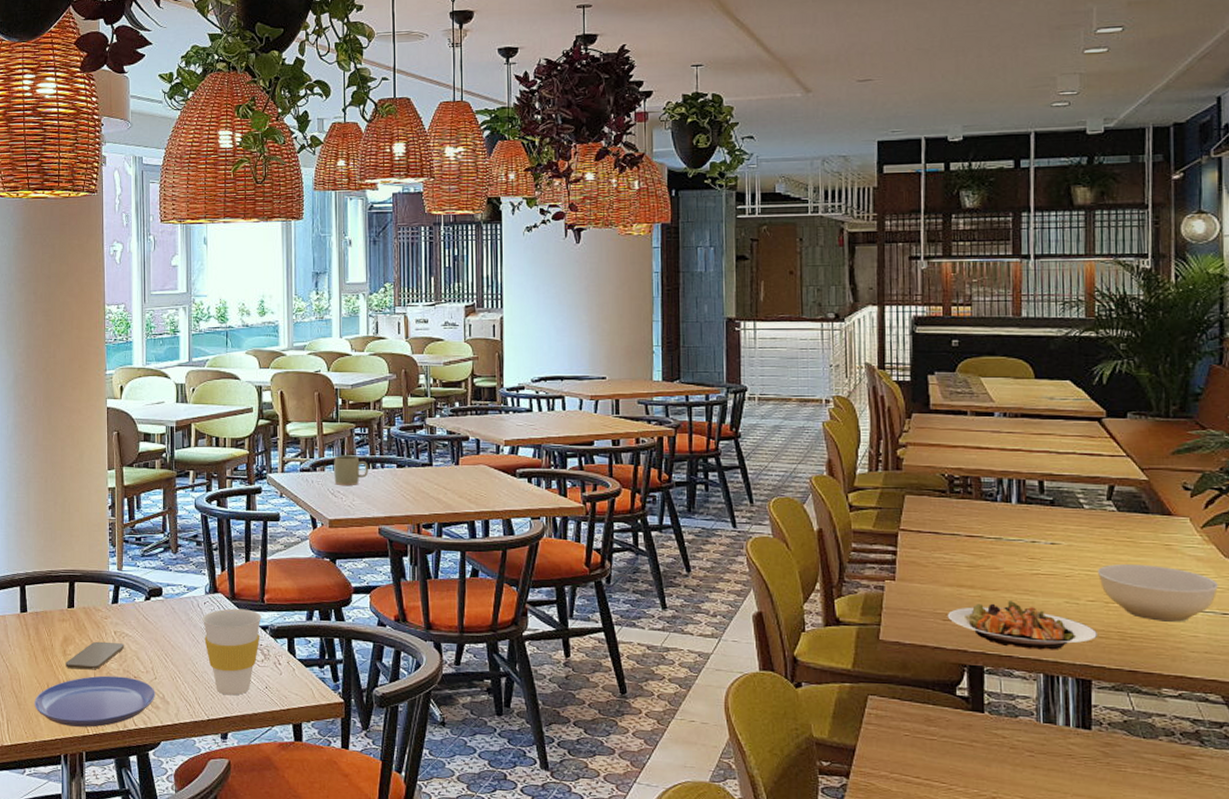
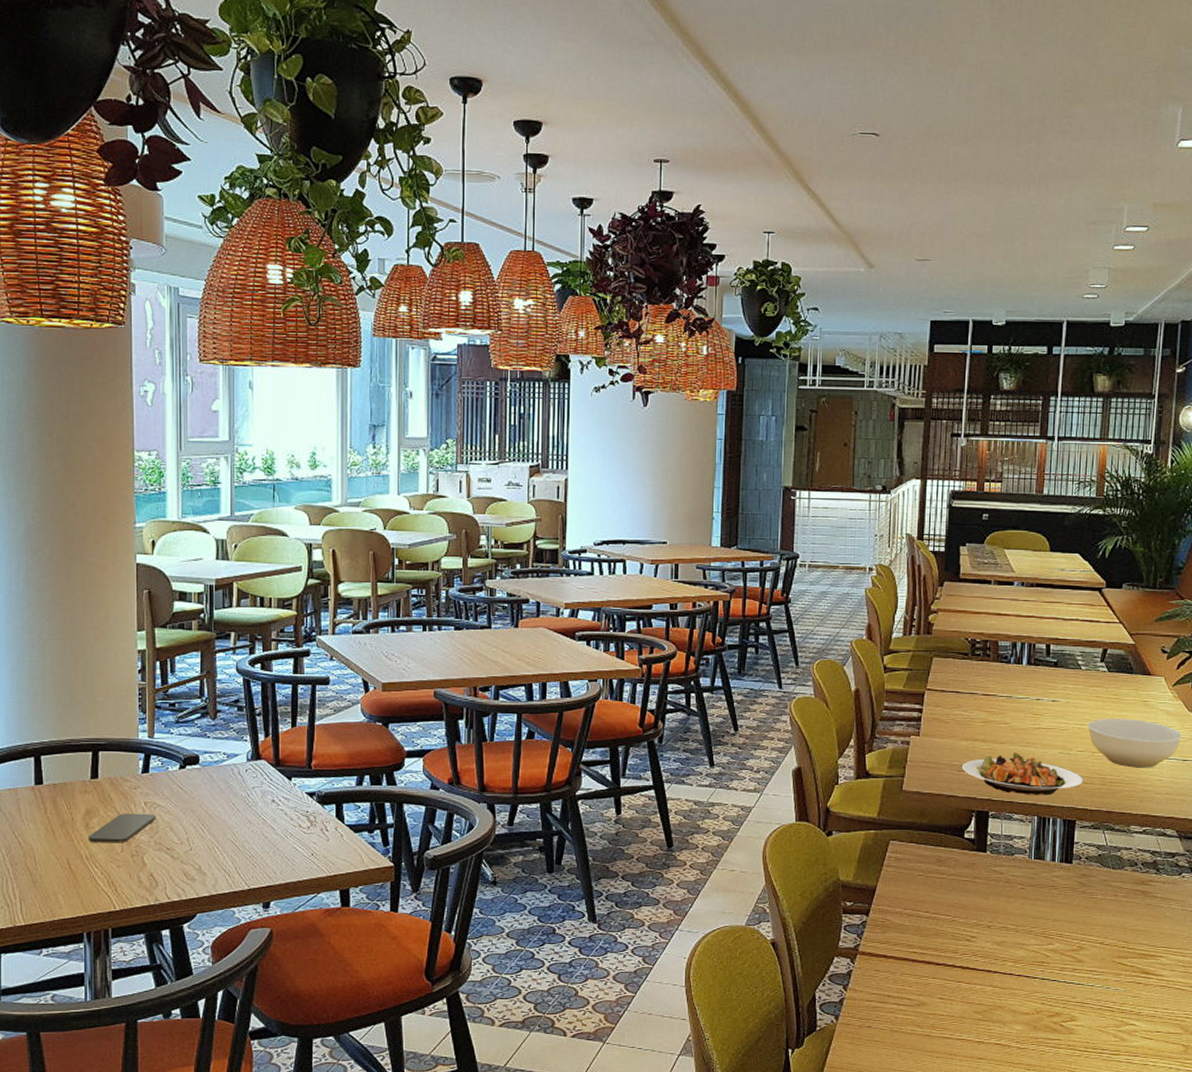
plate: present [34,675,155,727] -> none [52,848,191,903]
cup: present [202,608,261,696] -> none [243,775,308,864]
mug: present [334,455,369,485] -> none [388,617,425,648]

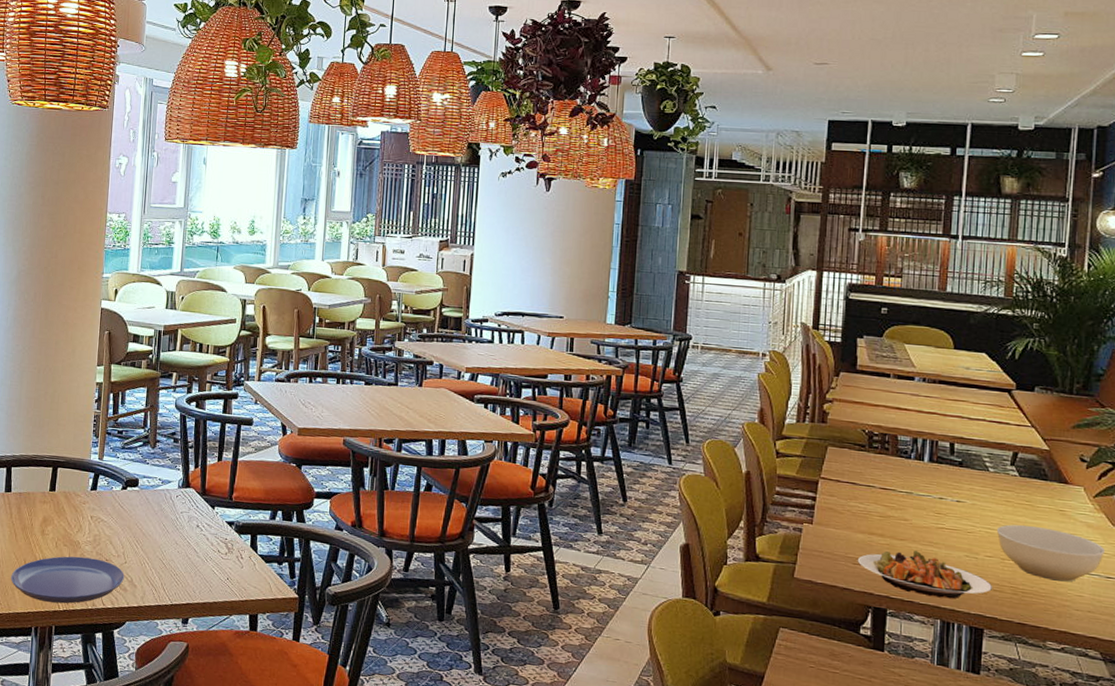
plate: none [52,848,191,903] -> present [11,556,125,604]
smartphone: present [88,813,156,843] -> none [43,524,100,551]

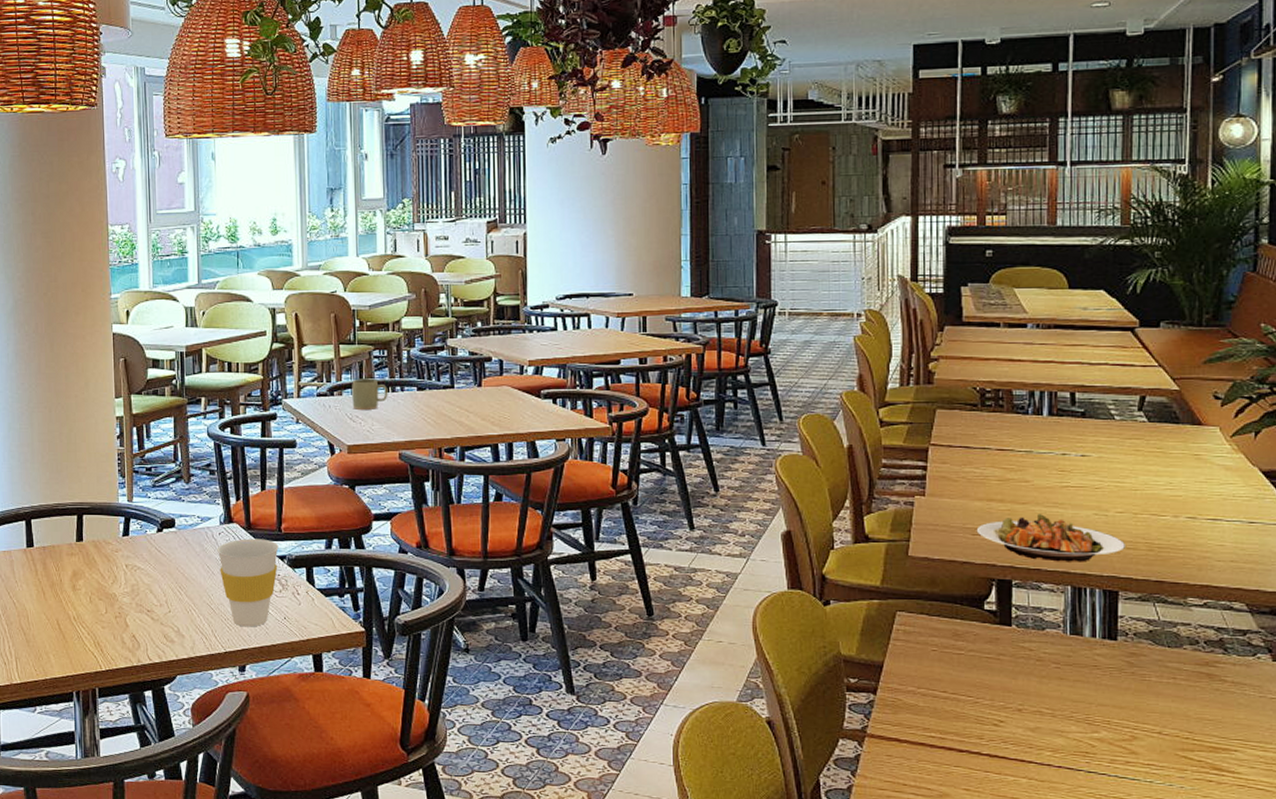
plate: present [11,556,125,604] -> none [43,610,170,663]
cup: none [173,503,229,584] -> present [217,538,279,627]
mug: none [306,369,339,398] -> present [352,378,388,410]
bowl: present [996,524,1105,582] -> none [1126,475,1245,532]

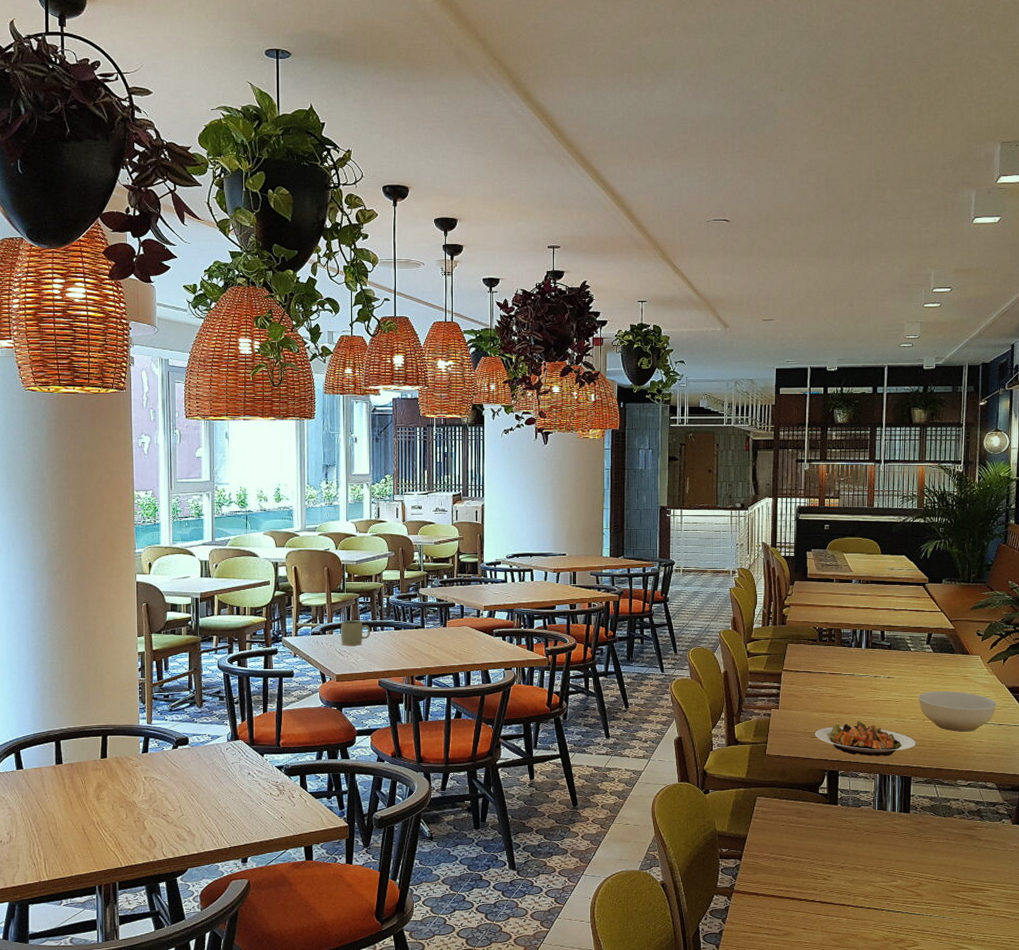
cup: present [217,538,279,627] -> none [224,752,277,826]
bowl: none [1126,475,1245,532] -> present [918,691,997,732]

